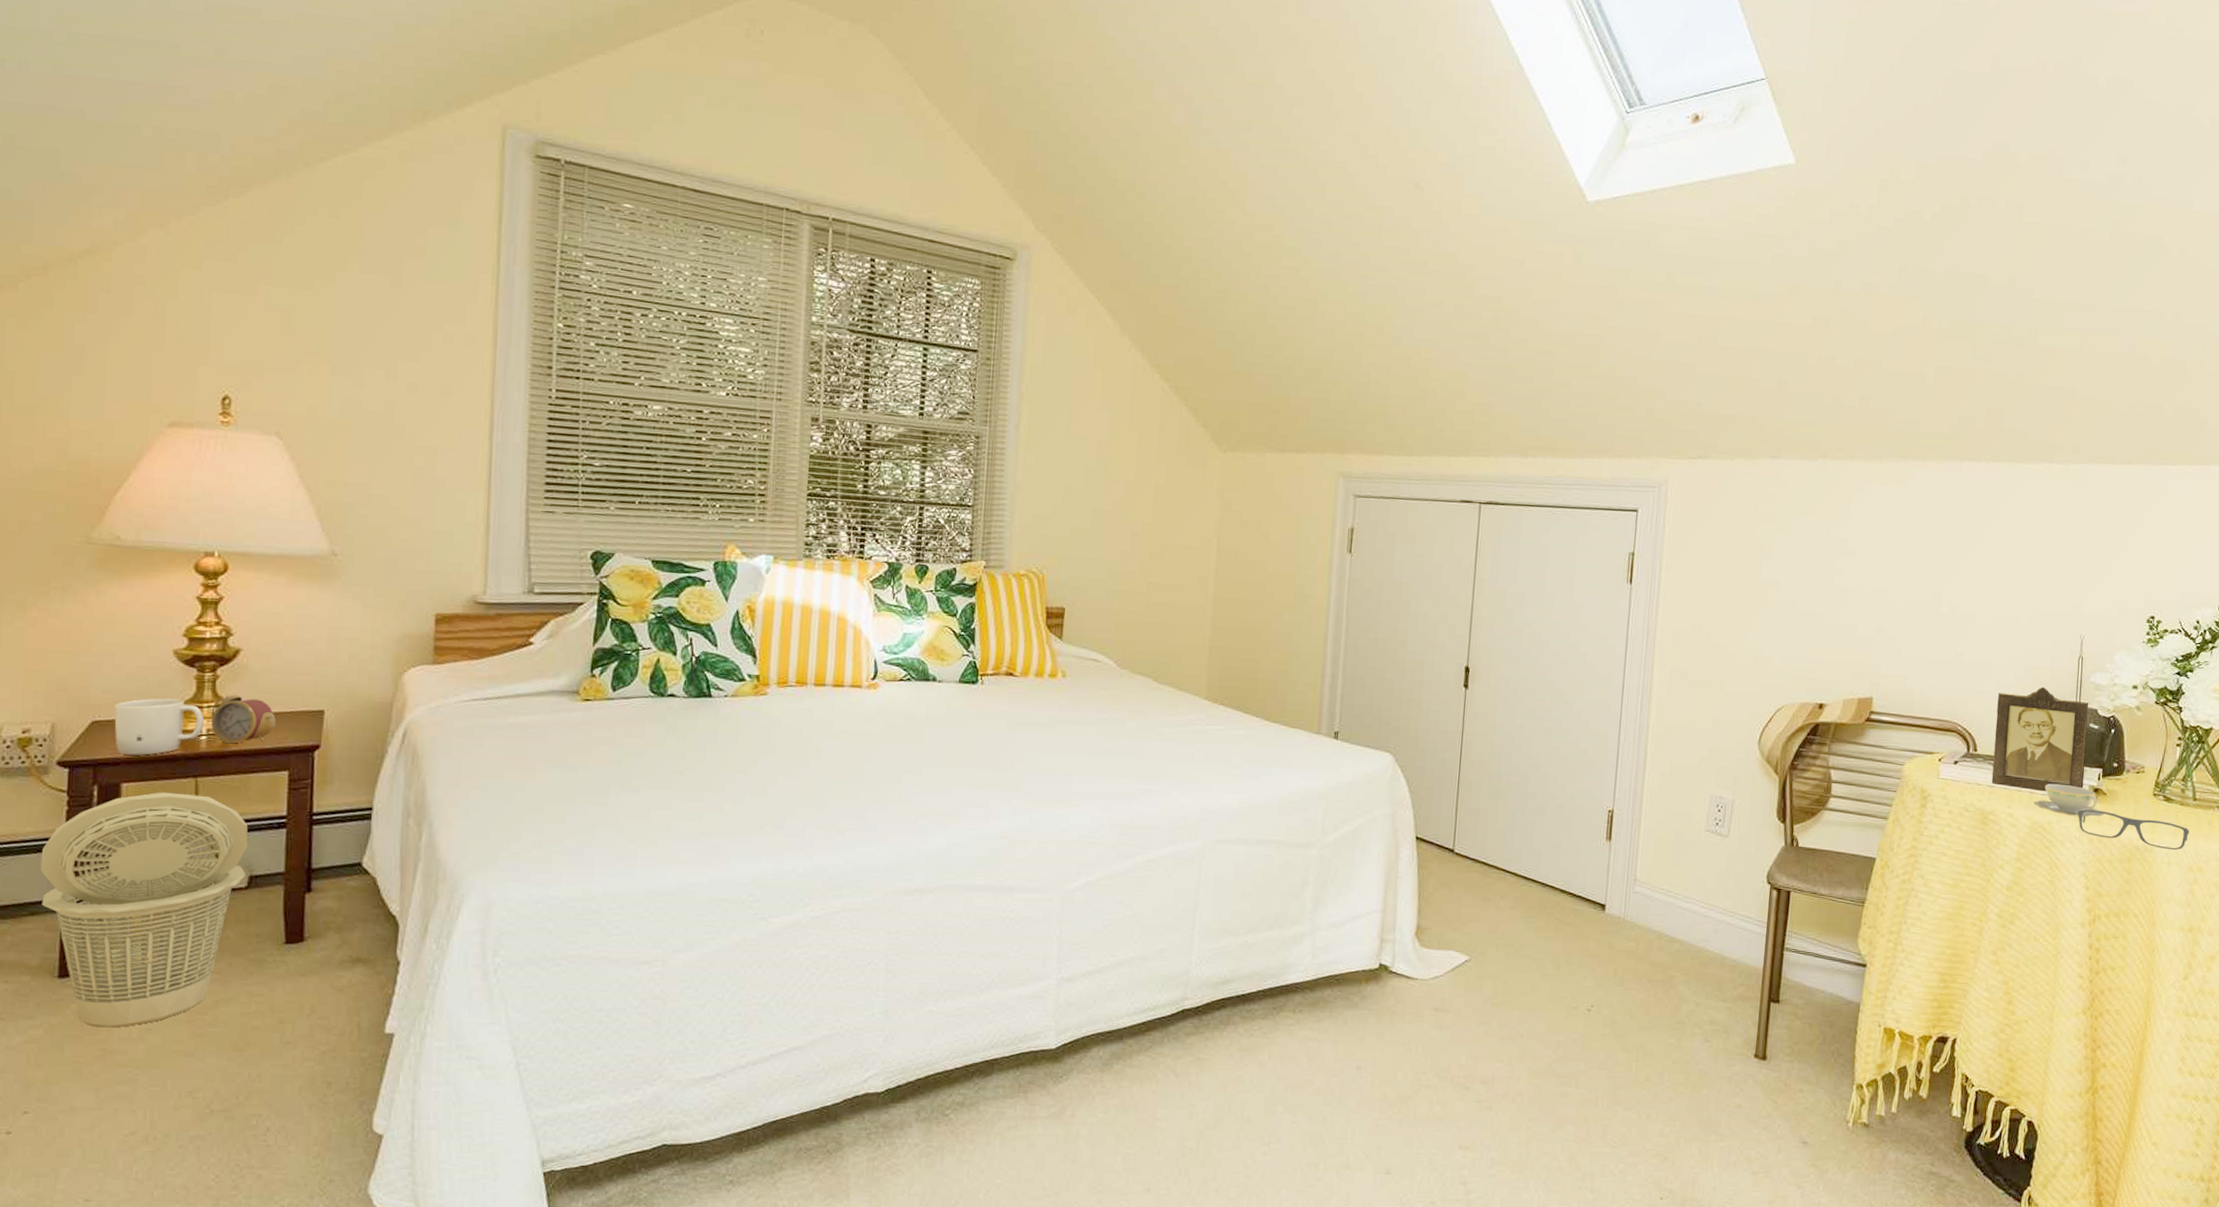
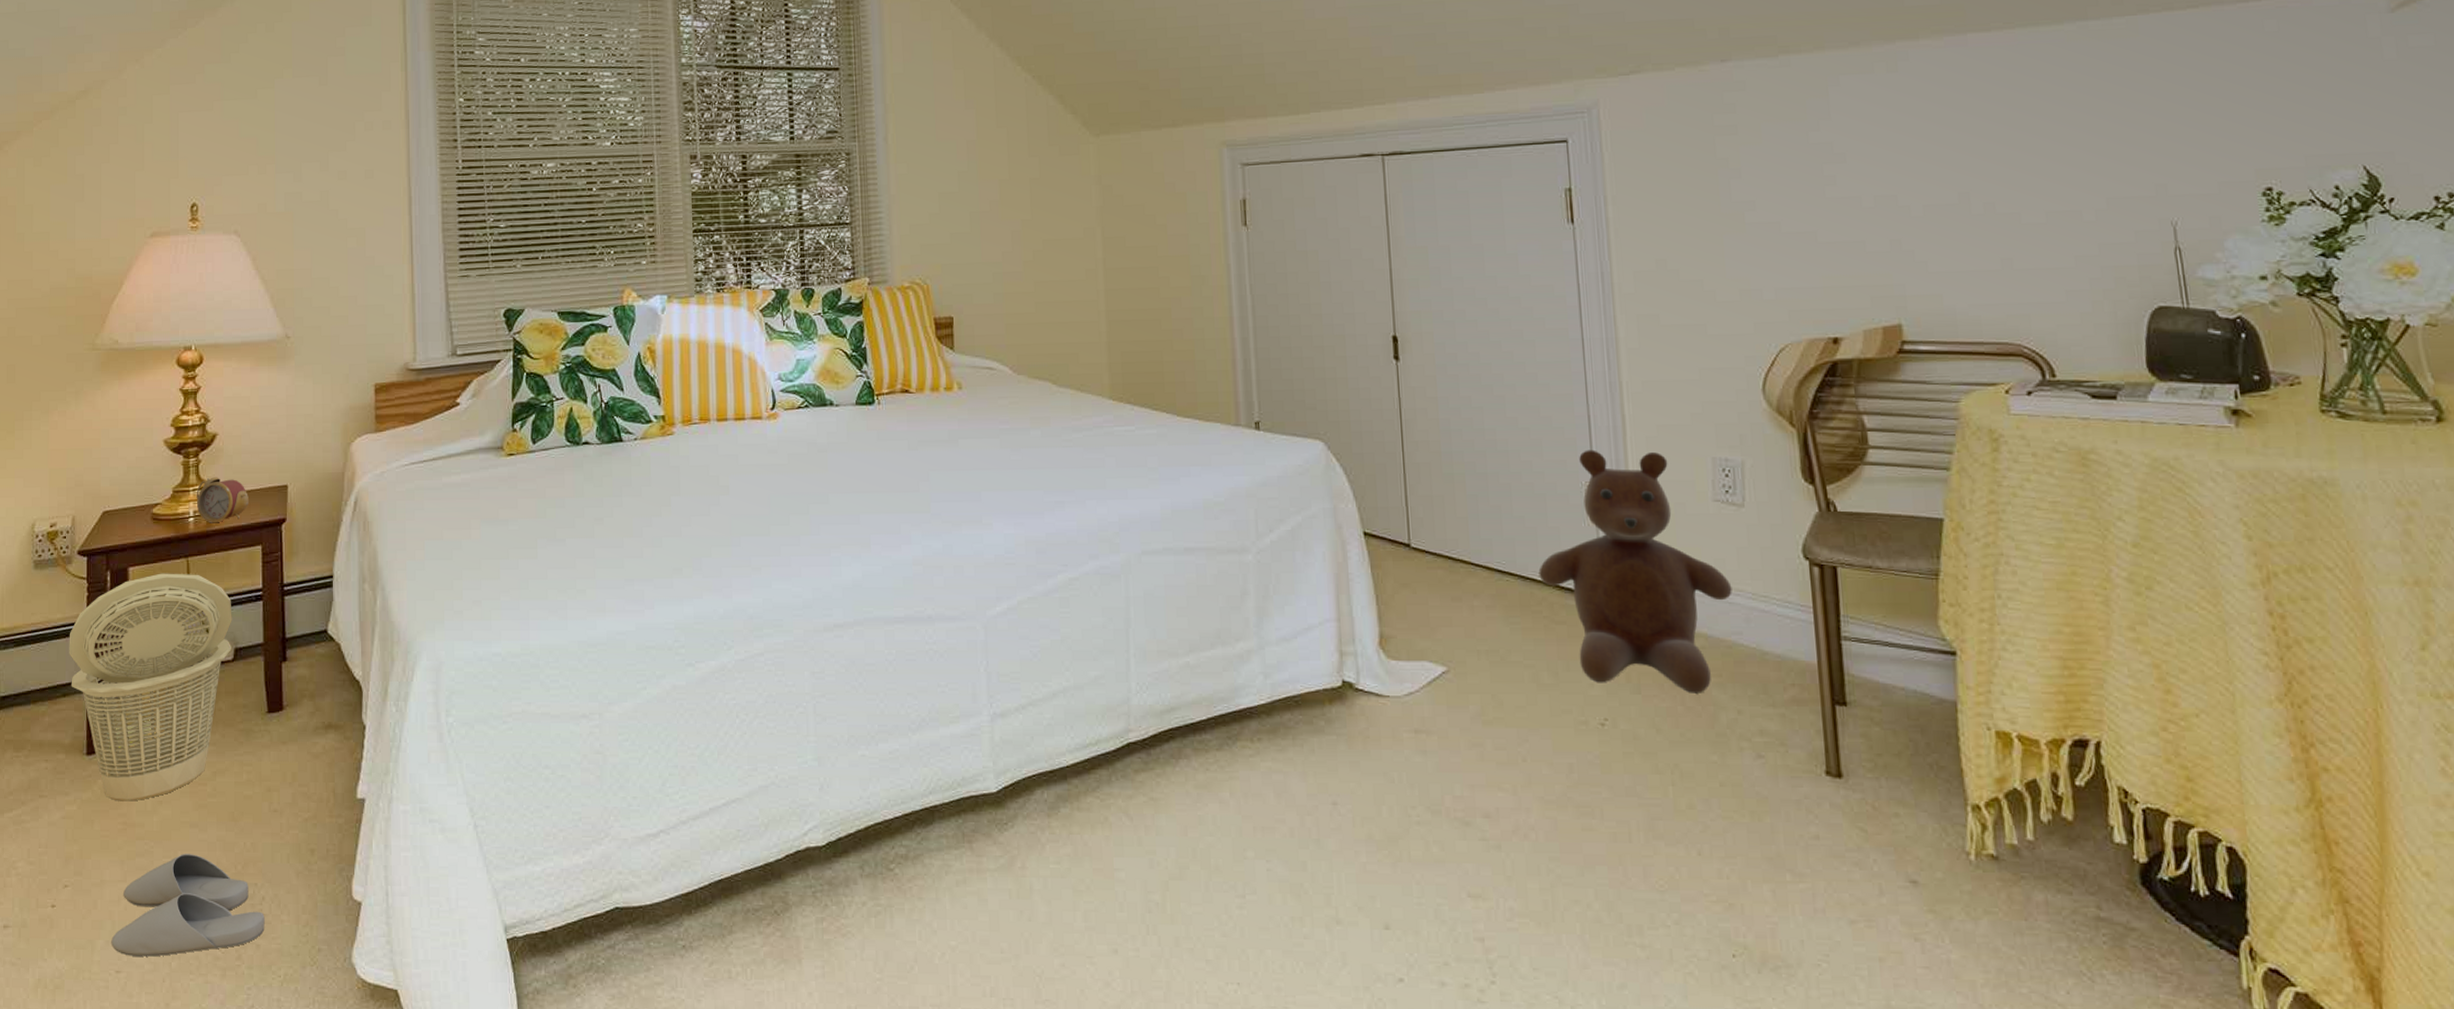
slippers: none [80,1083,269,1186] -> present [111,854,265,957]
mug: present [114,698,204,756] -> none [120,485,191,540]
teddy bear: none [1557,780,1708,988] -> present [1538,449,1732,693]
photo frame: present [1991,686,2089,792] -> none [2071,289,2216,420]
teacup: present [2033,783,2104,818] -> none [2148,408,2253,448]
eyeglasses: present [2076,809,2190,851] -> none [2213,437,2386,481]

